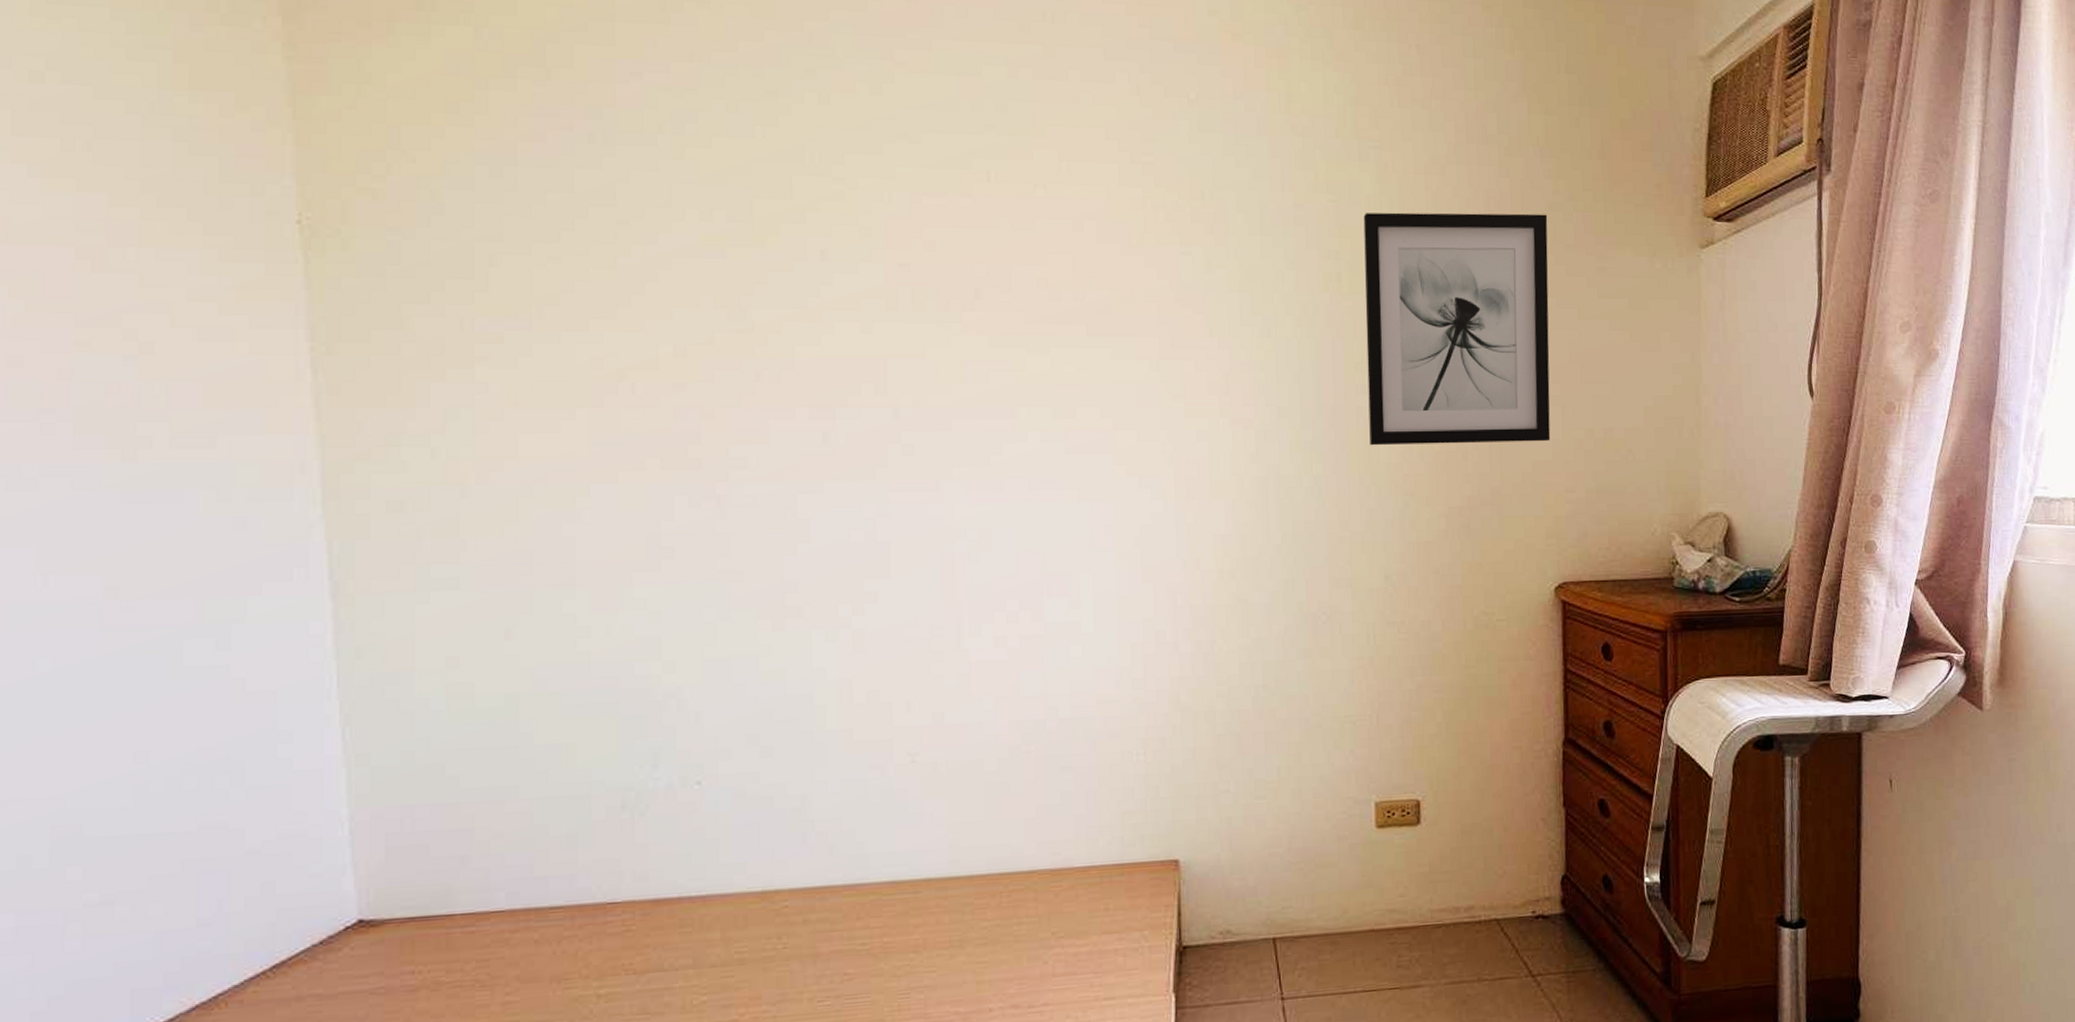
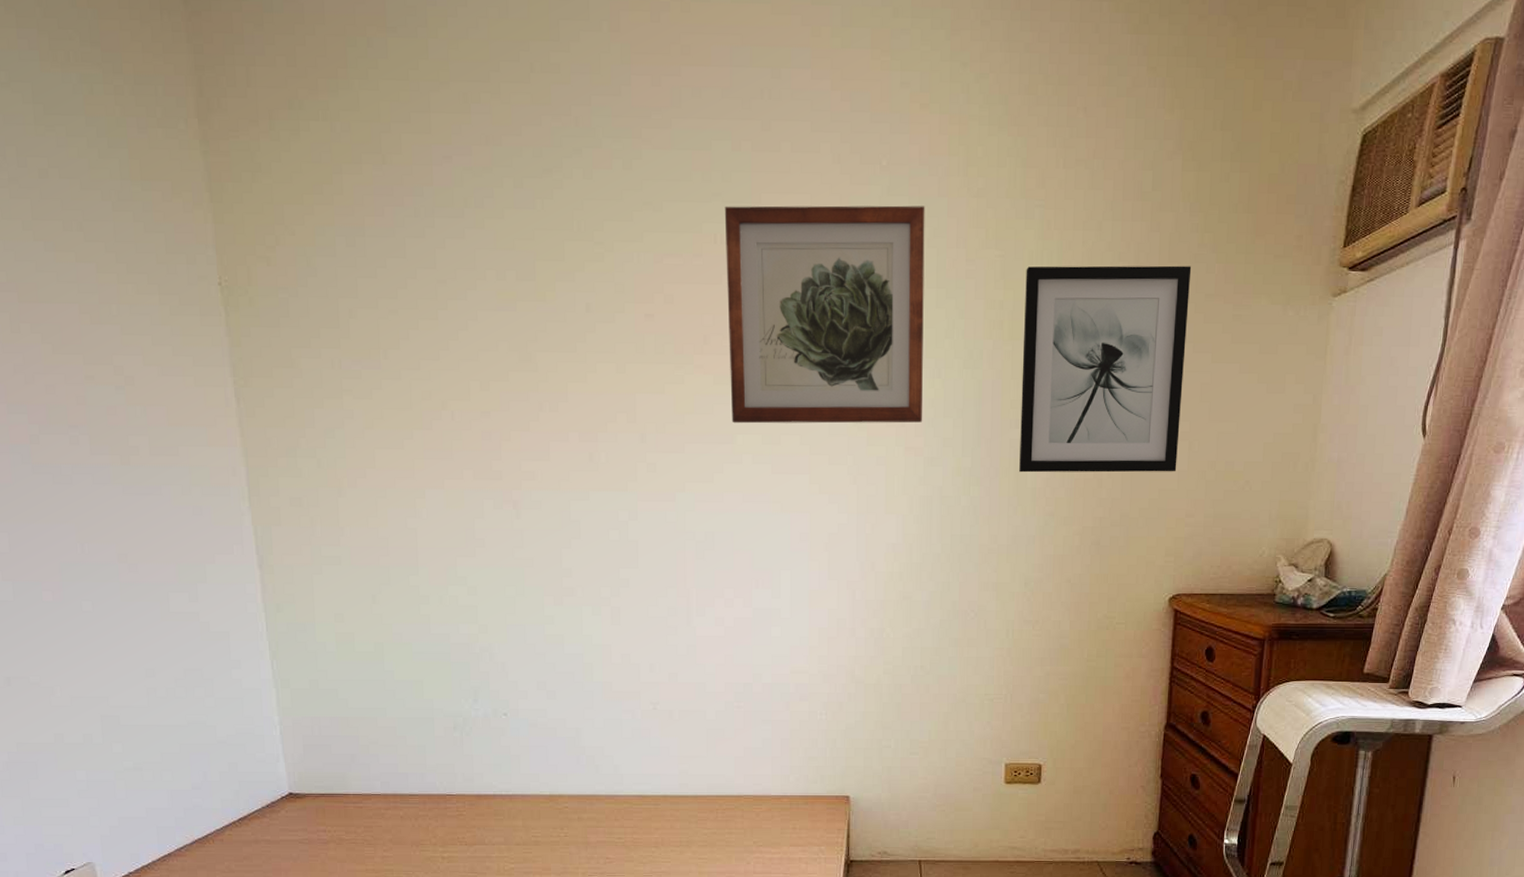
wall art: none [999,139,1252,394] -> present [724,205,925,424]

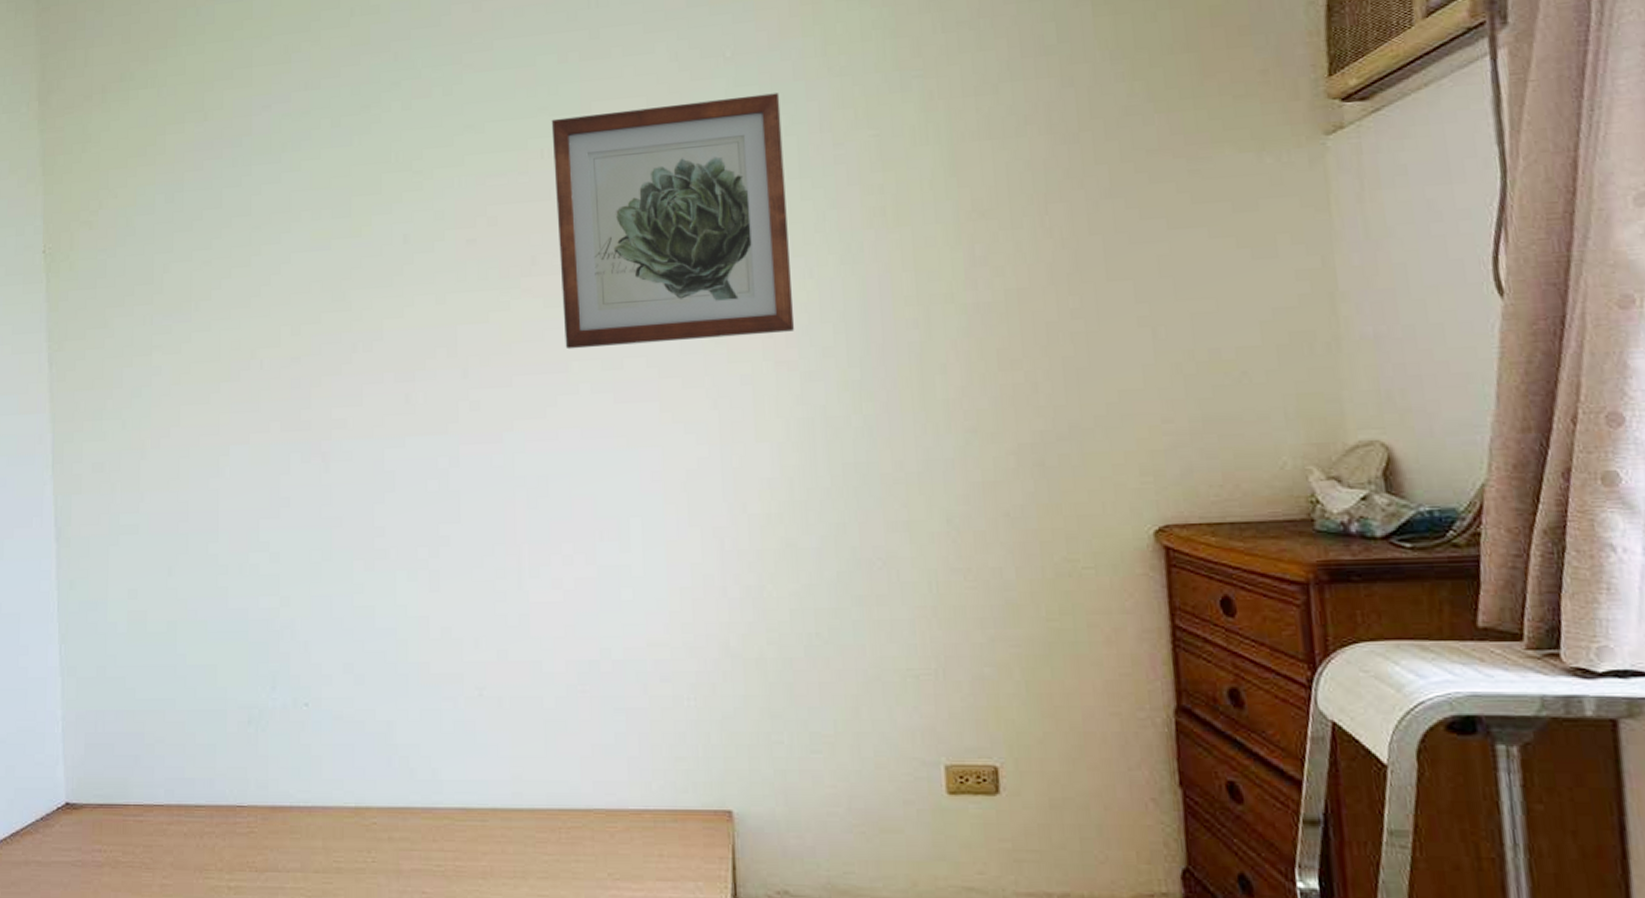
wall art: present [1019,265,1192,473] -> none [908,120,1140,382]

